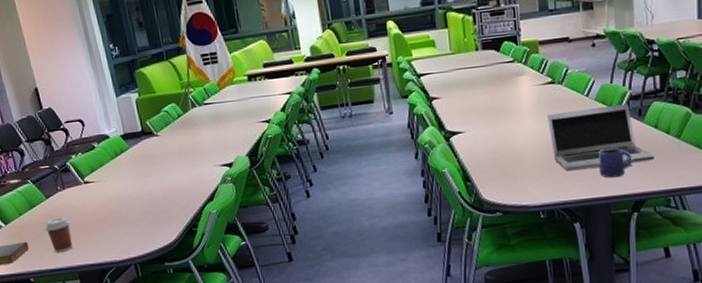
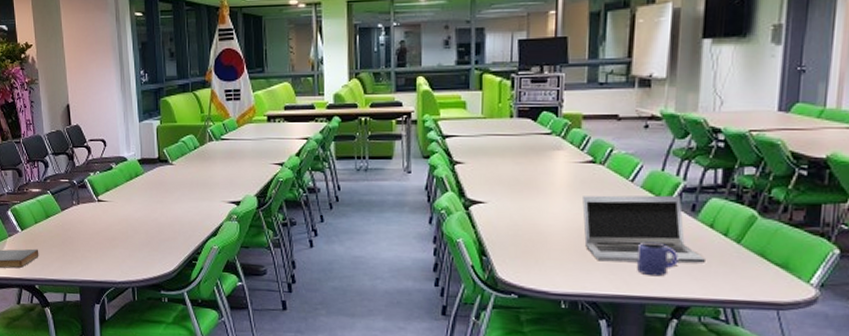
coffee cup: present [44,217,73,253] -> none [56,230,79,265]

